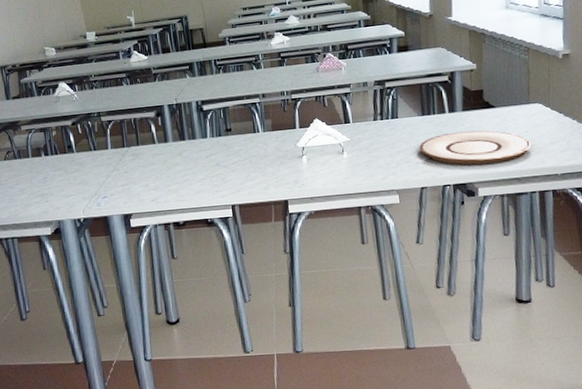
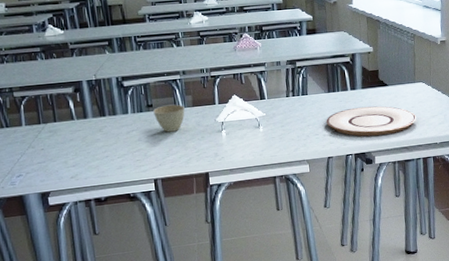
cup: none [232,128,264,158] -> present [153,104,185,133]

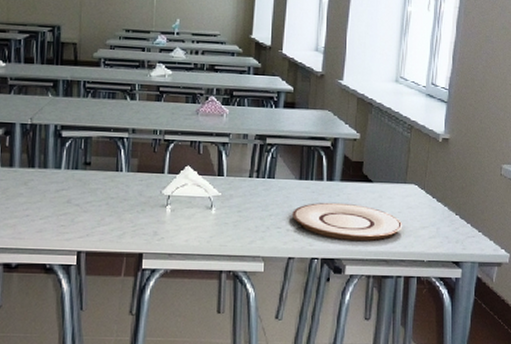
cup: present [153,104,185,133] -> none [90,165,128,198]

